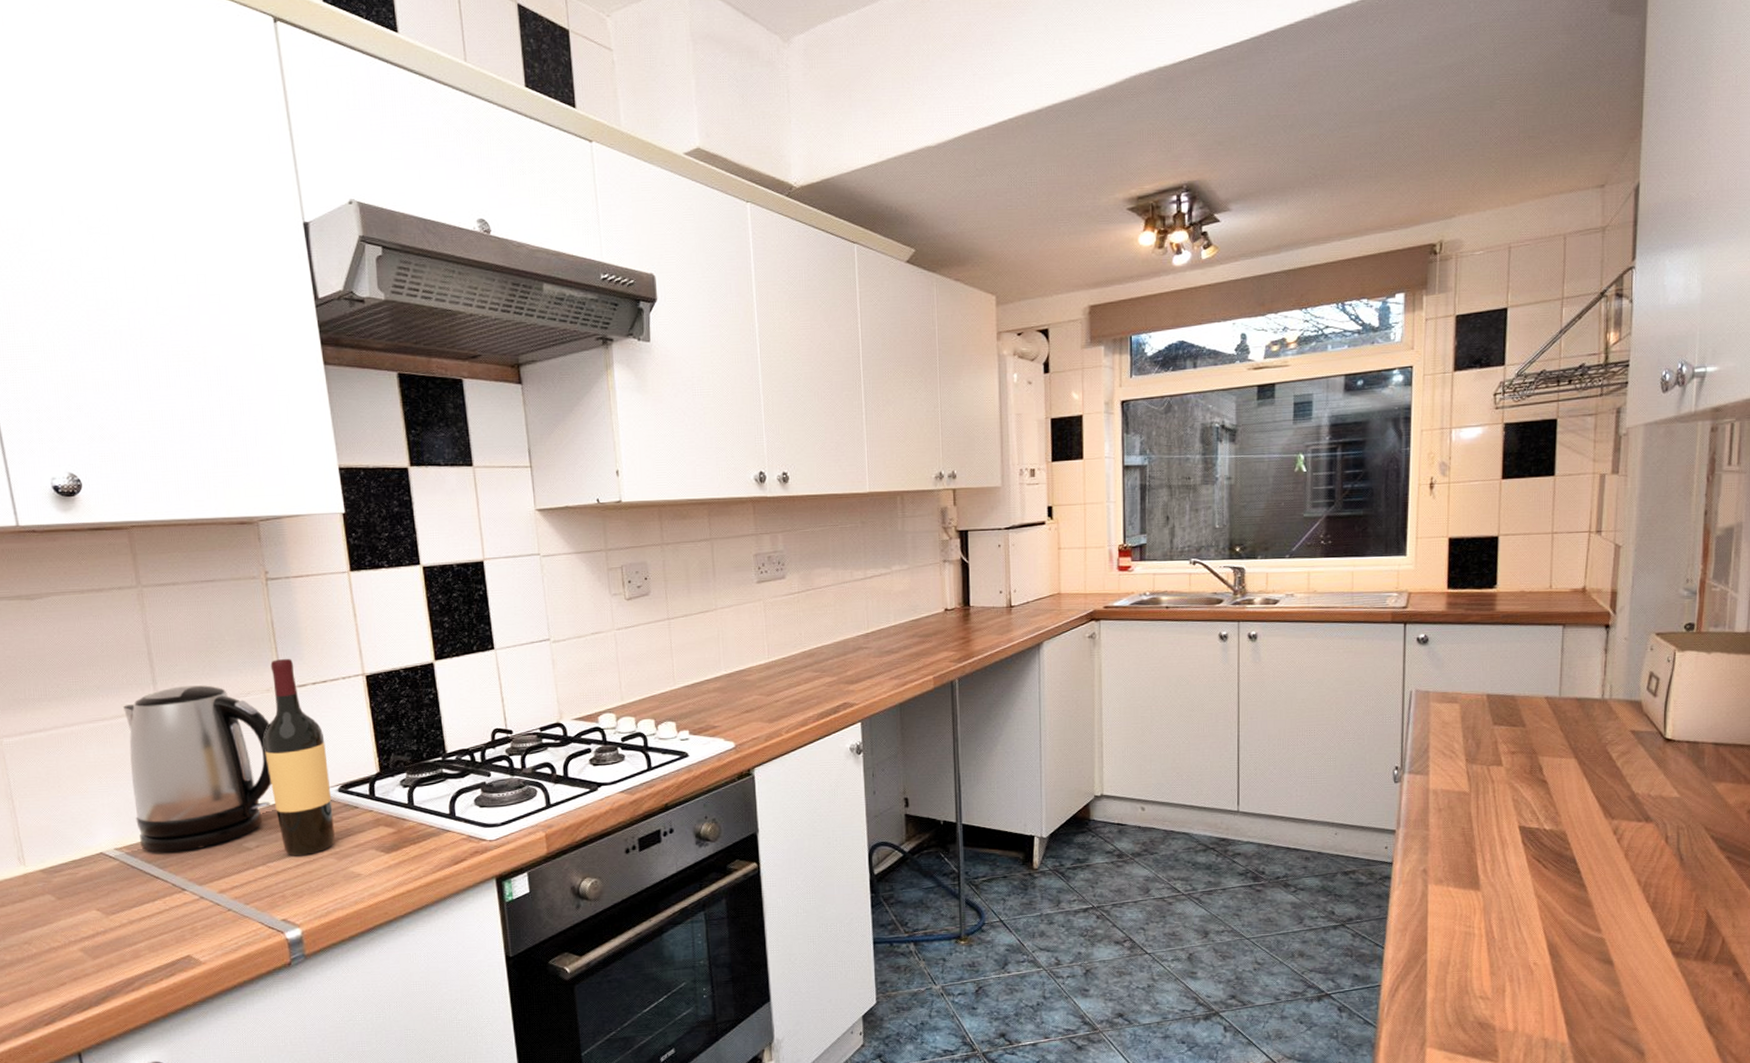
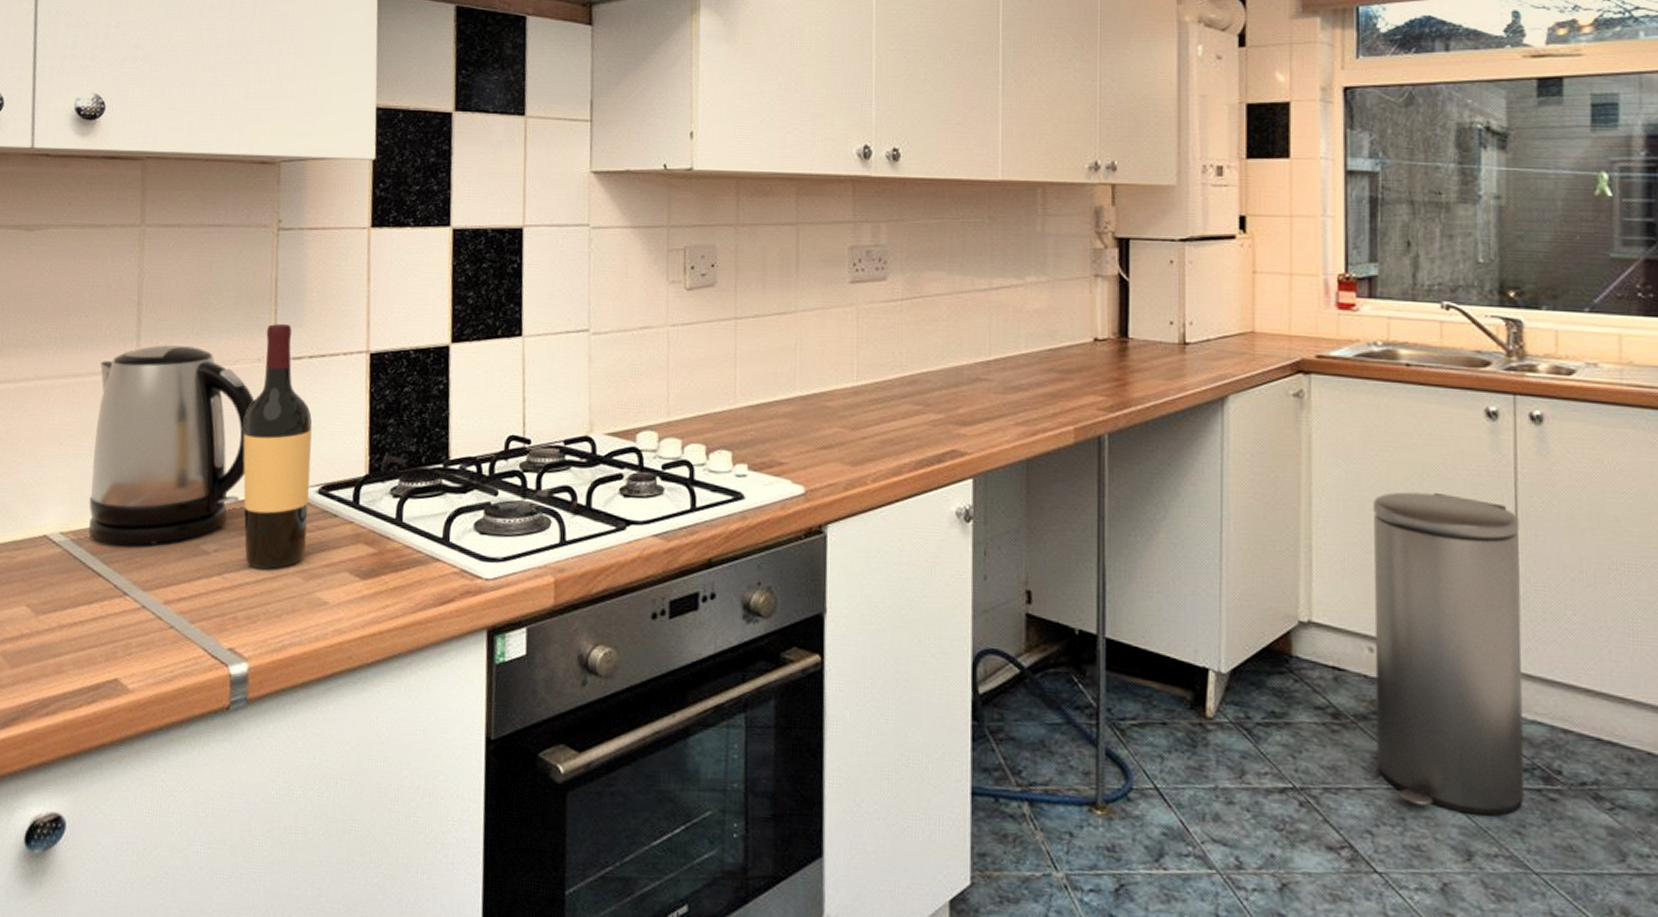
pedal bin: none [1143,696,1241,908] -> present [1372,491,1525,817]

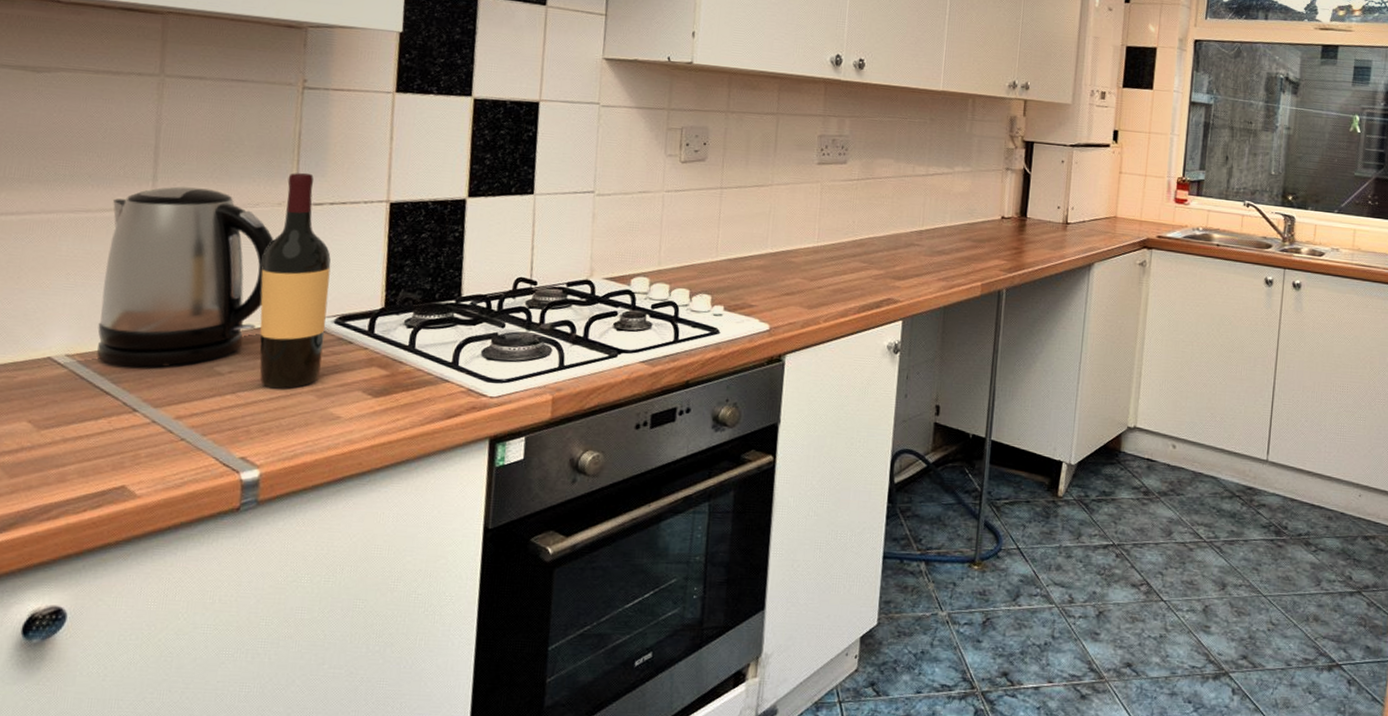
pedal bin: present [1372,491,1525,817] -> none [1170,335,1279,559]

